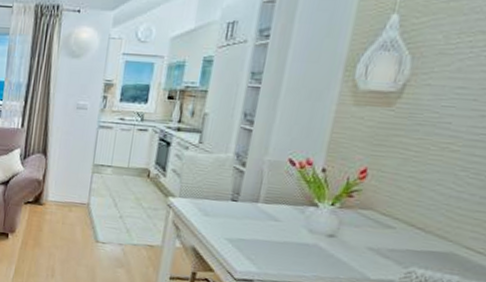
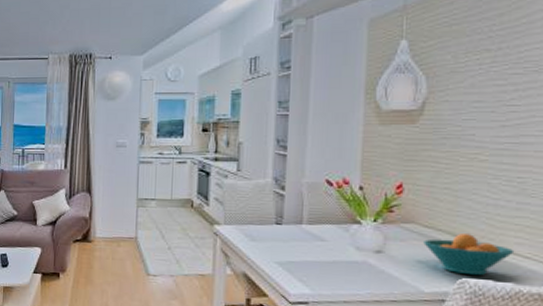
fruit bowl: none [377,224,469,267] -> present [423,234,515,276]

